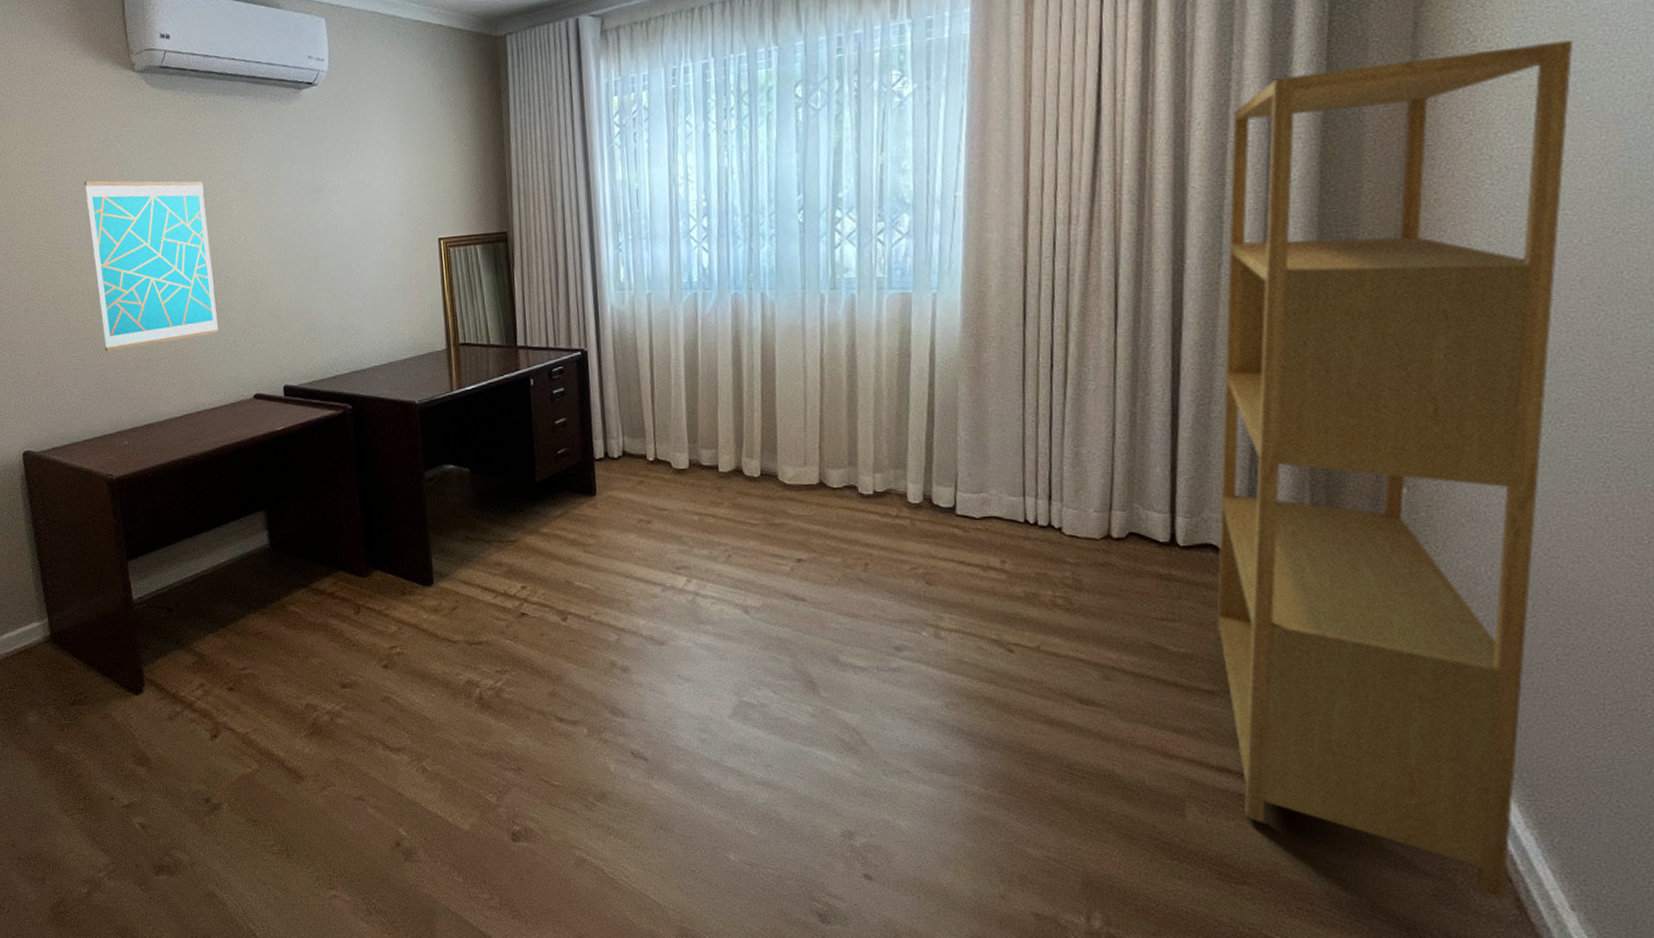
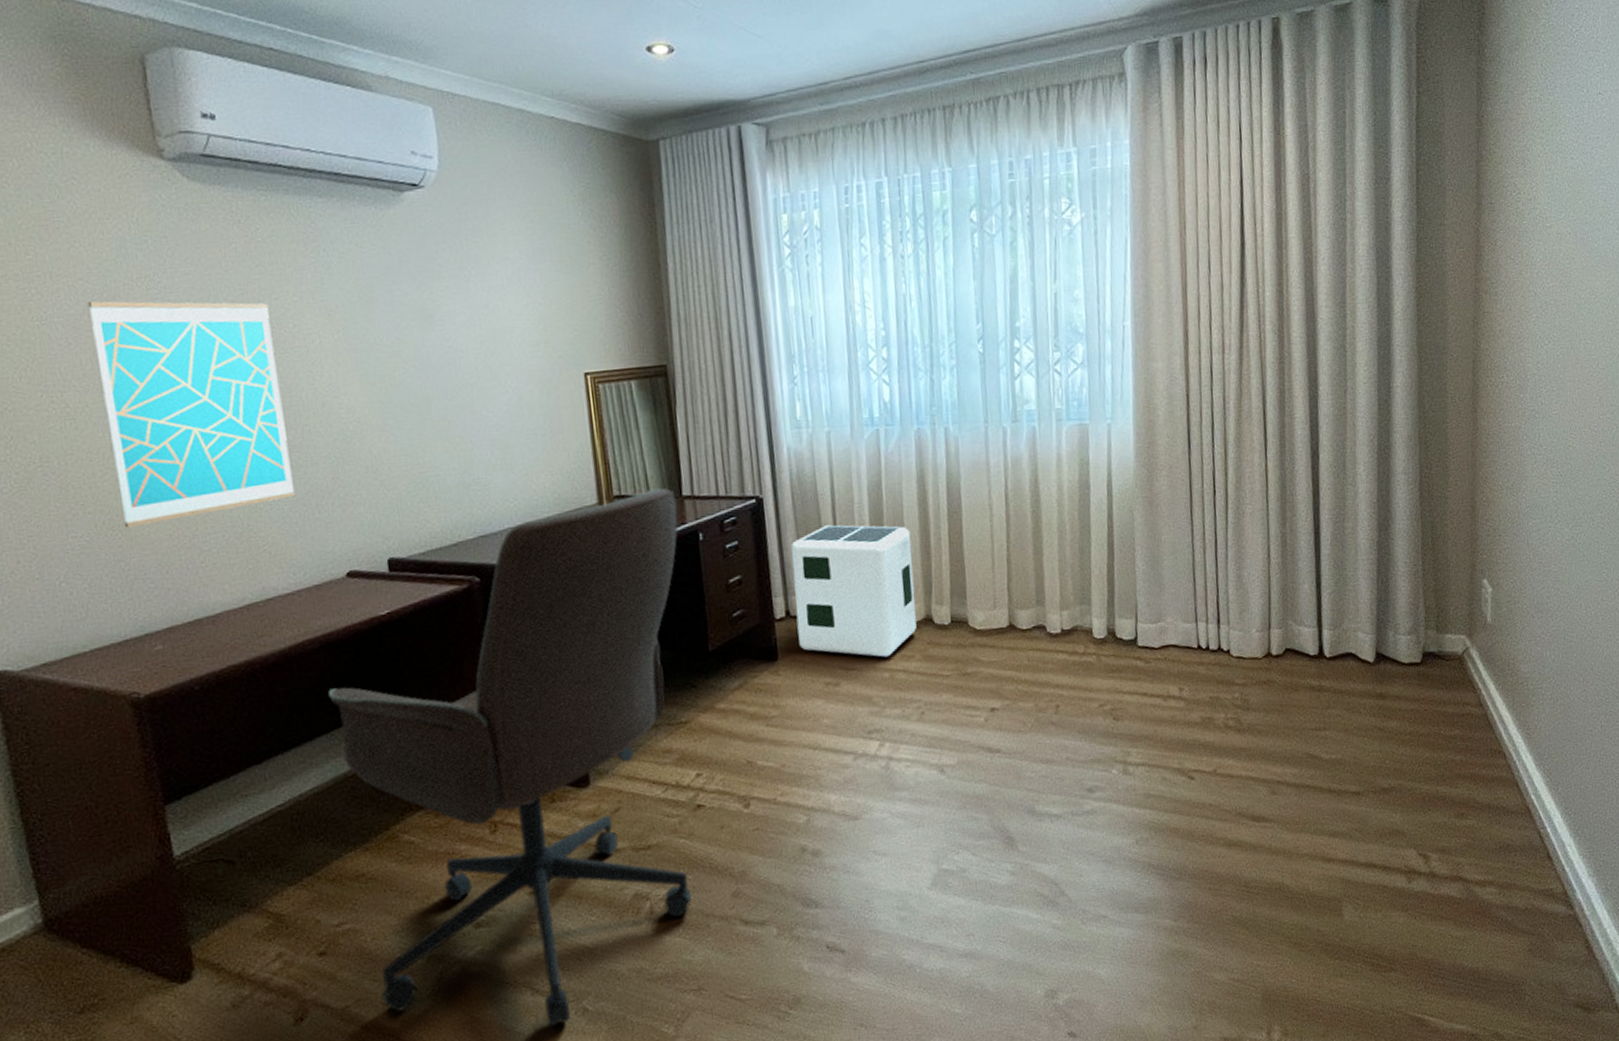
office chair: none [238,338,515,778] -> present [327,488,692,1027]
air purifier: none [611,378,727,502] -> present [790,525,917,658]
bookshelf: present [1216,41,1574,898] -> none [1349,196,1585,943]

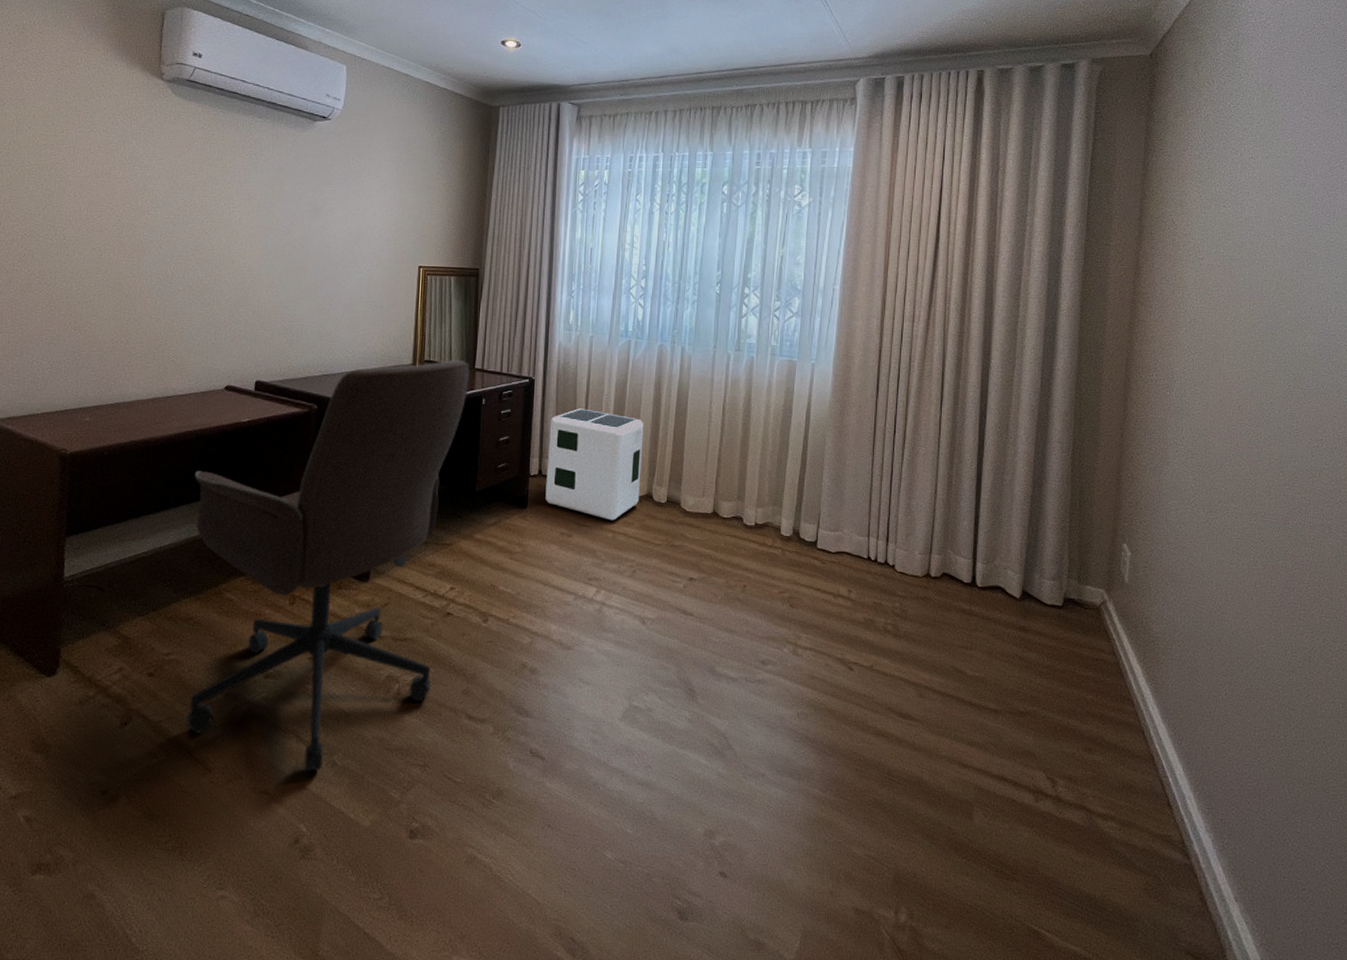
wall art: present [87,301,296,529] -> none [83,169,210,330]

